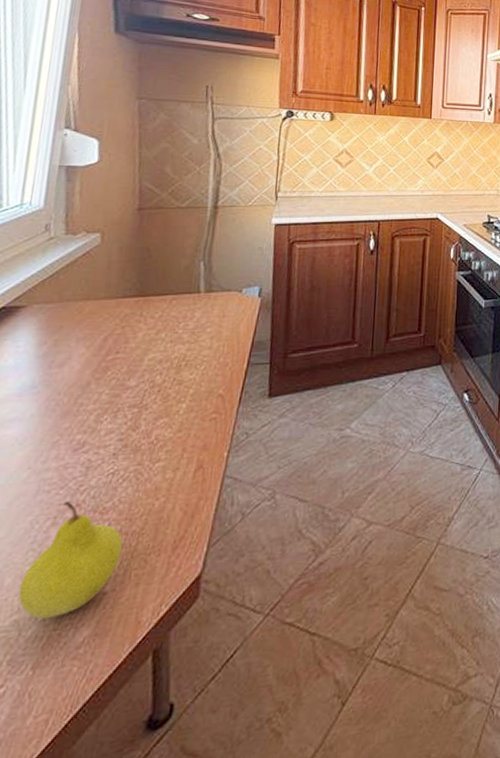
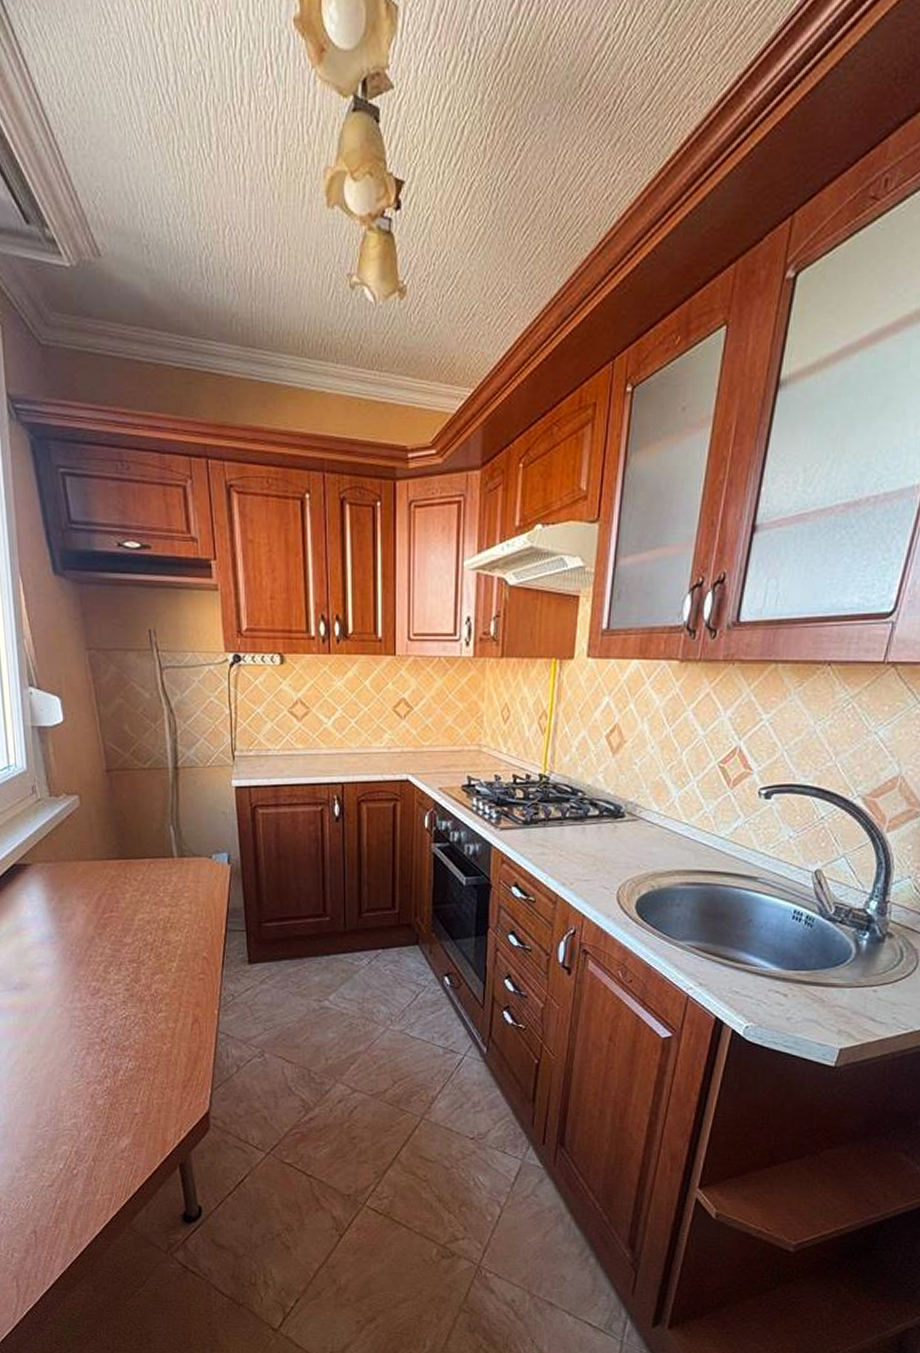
fruit: present [18,501,123,619] -> none [72,1037,143,1125]

